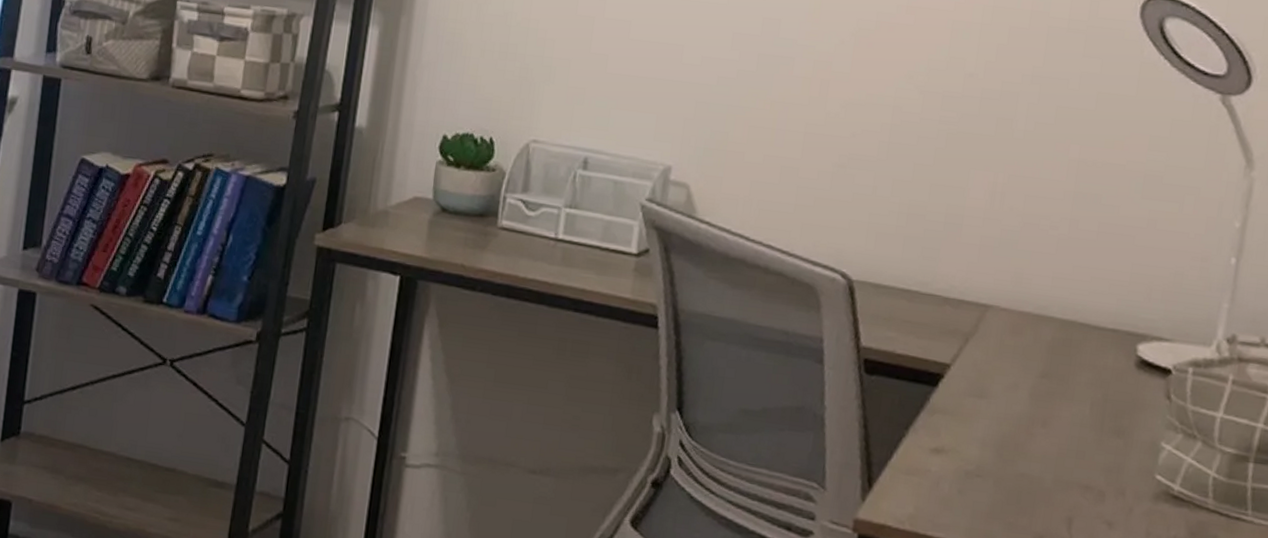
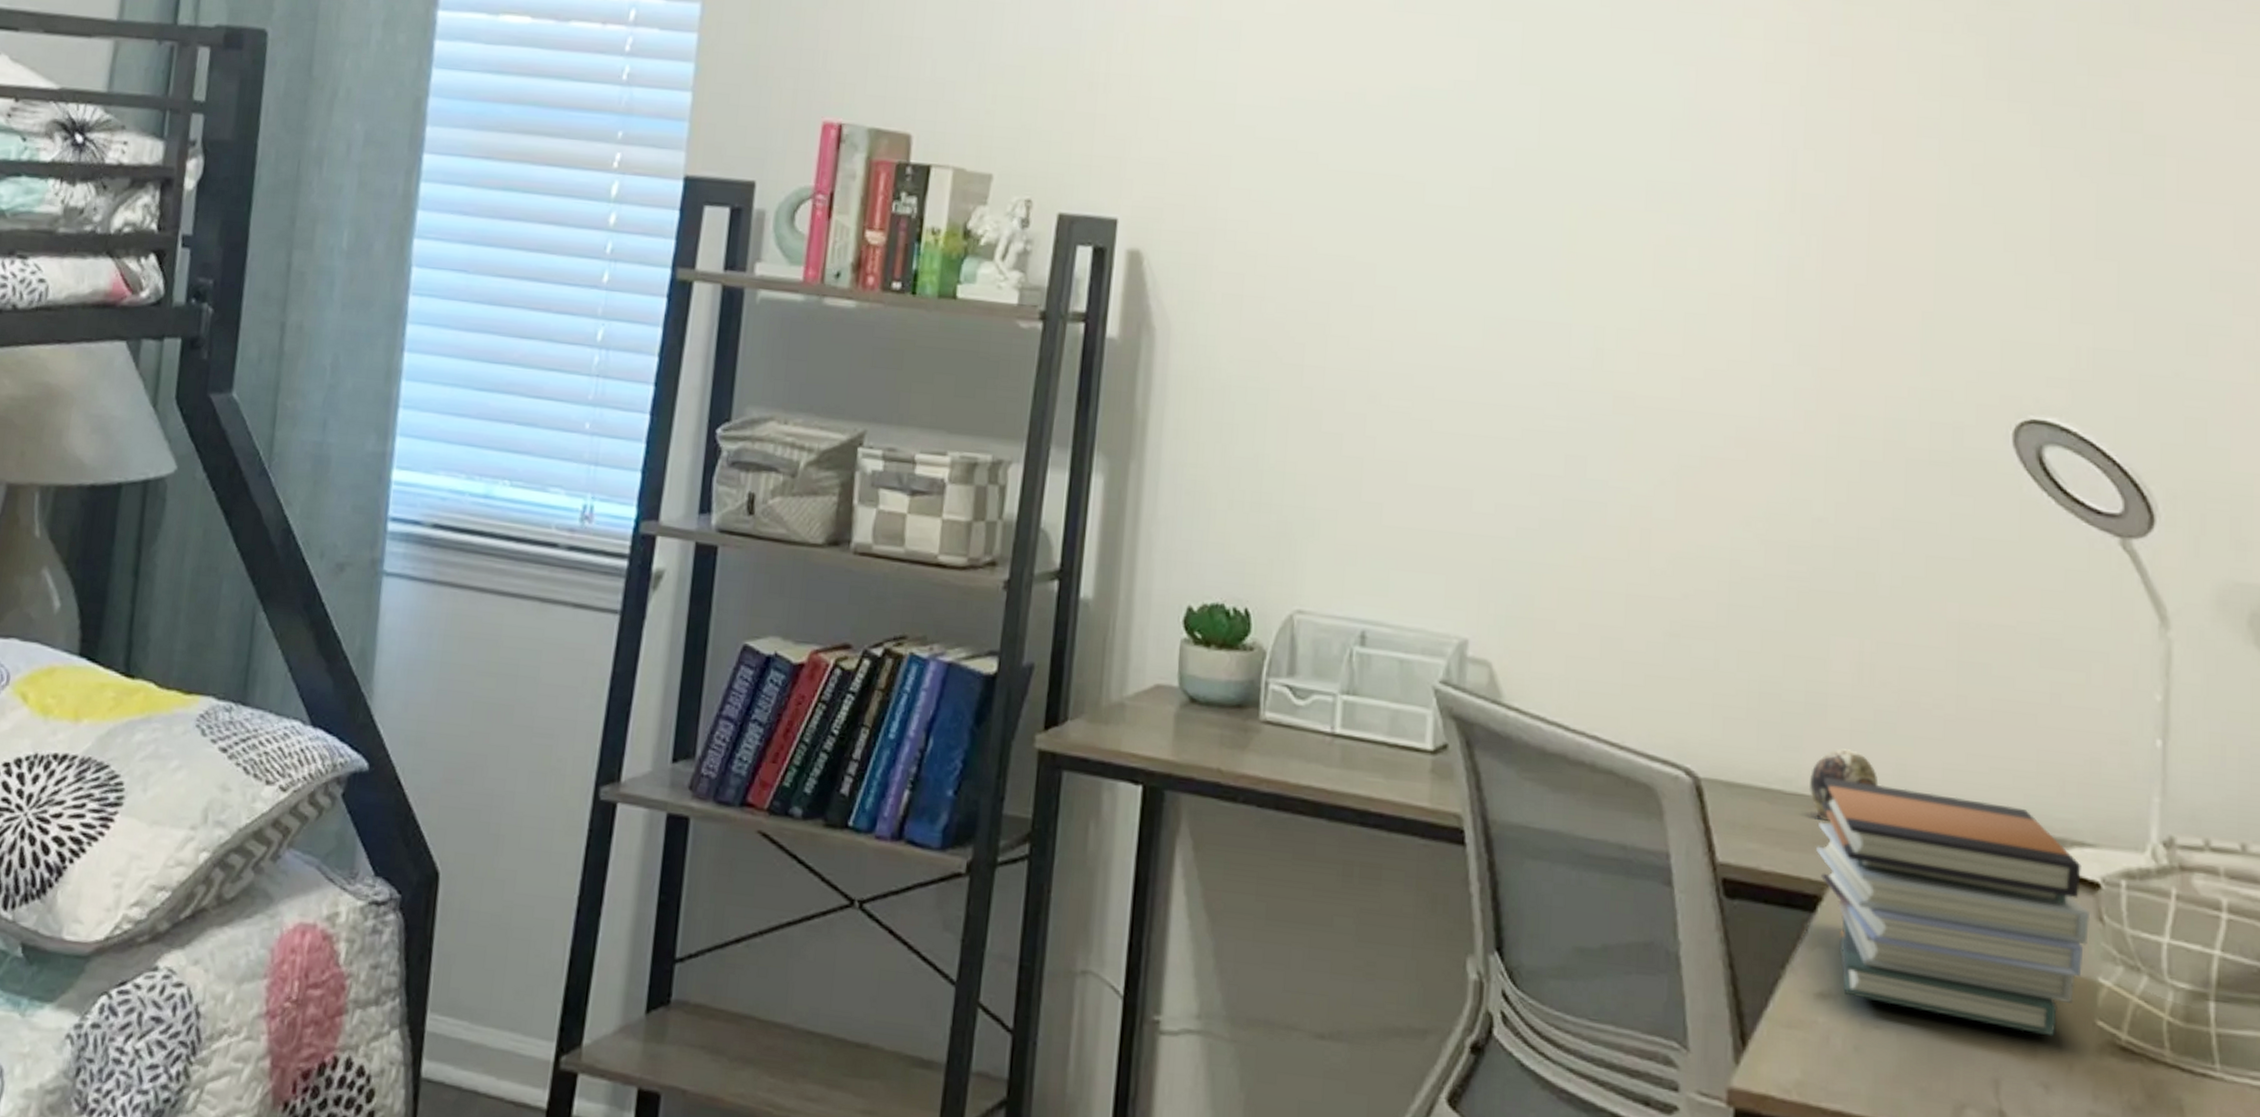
decorative egg: none [941,259,999,316] -> present [1808,748,1879,821]
book stack: none [942,281,1160,487] -> present [1816,777,2091,1037]

